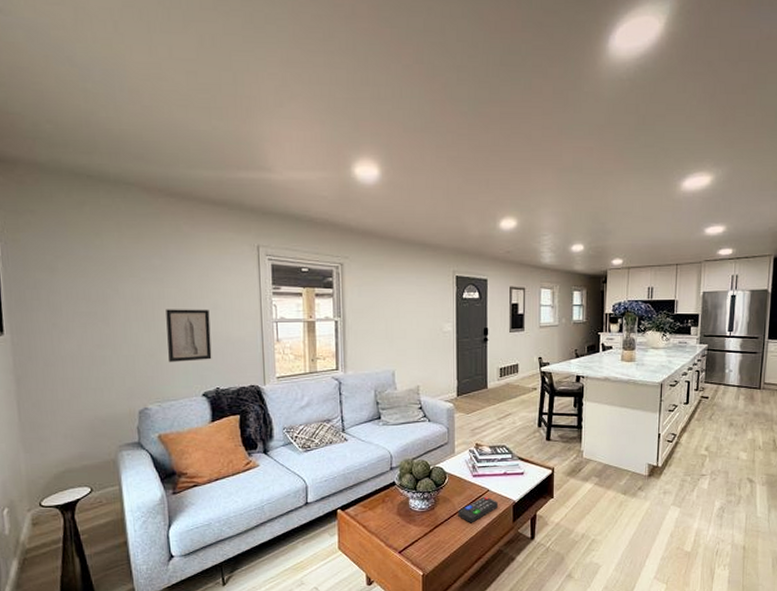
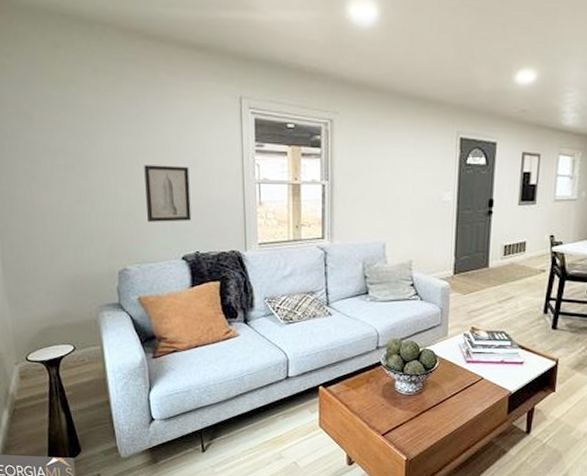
remote control: present [458,496,499,523] -> none [447,384,493,412]

